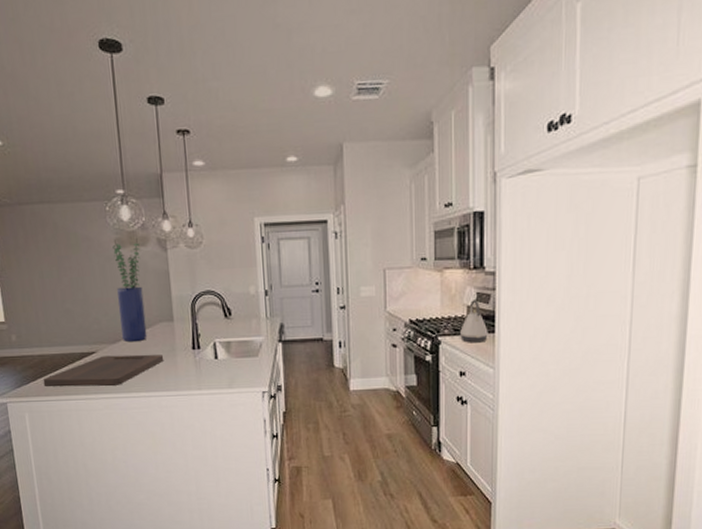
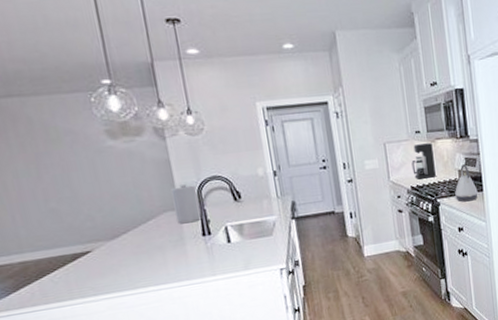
cutting board: present [43,354,164,387] -> none [26,245,172,296]
vase: present [112,238,147,342] -> none [102,129,151,237]
paper towel holder: none [168,297,192,335] -> present [171,184,201,224]
coffee maker: none [413,272,440,313] -> present [411,143,436,180]

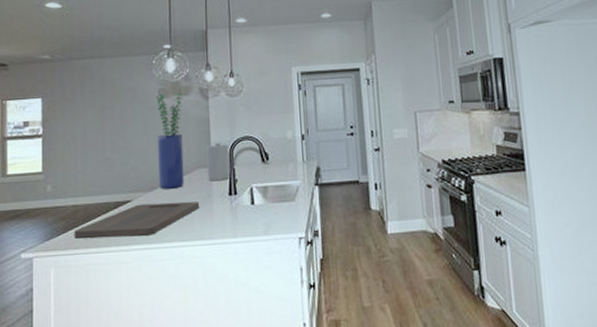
cutting board: none [26,245,172,296] -> present [74,202,200,239]
vase: none [102,129,151,237] -> present [156,88,185,189]
coffee maker: present [411,143,436,180] -> none [443,114,470,153]
kettle: present [455,164,478,202] -> none [492,139,520,182]

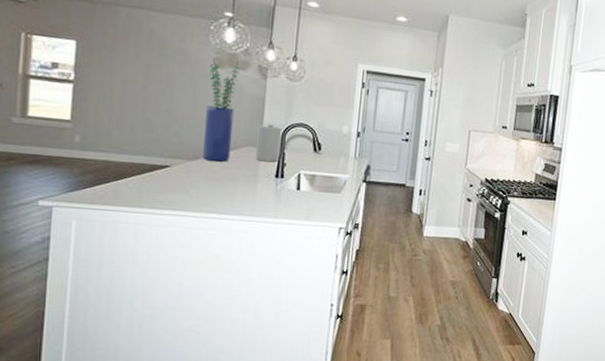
cutting board: present [74,202,200,239] -> none [102,171,244,203]

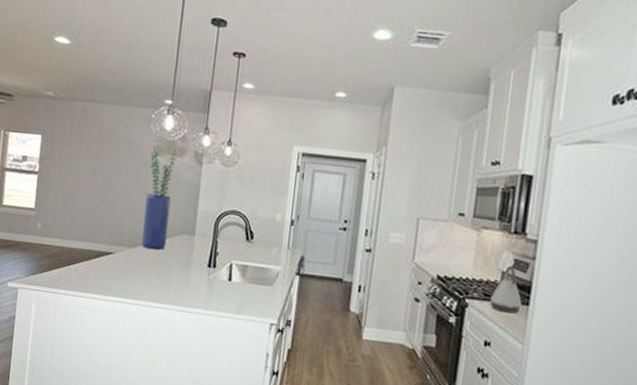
paper towel holder: present [256,124,282,163] -> none [190,212,216,251]
kettle: none [526,169,550,207] -> present [490,266,522,314]

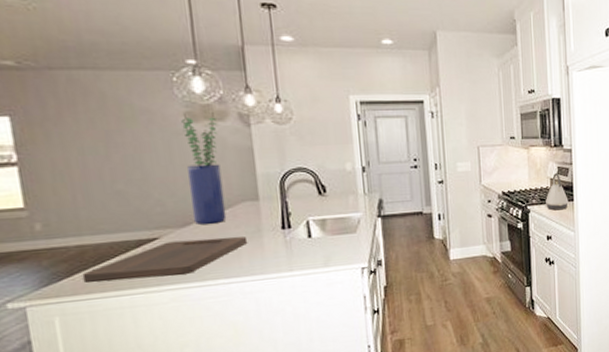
cutting board: none [56,257,178,290] -> present [82,237,248,283]

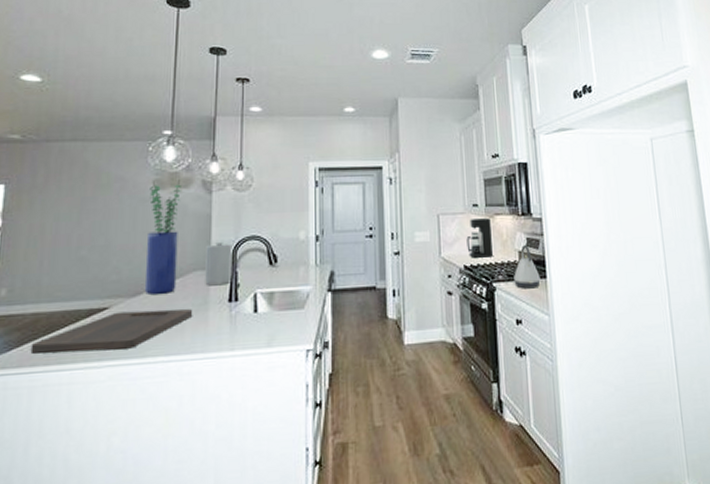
paper towel holder: none [252,174,281,215] -> present [205,242,233,286]
coffee maker: none [504,149,528,185] -> present [466,218,493,258]

